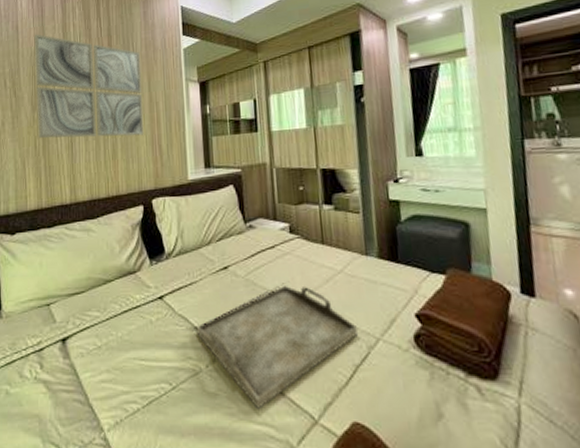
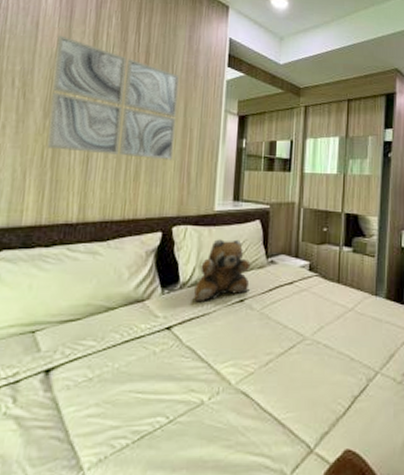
teddy bear: none [179,206,232,272] -> present [194,239,251,303]
serving tray: present [196,286,359,409] -> none [203,321,361,440]

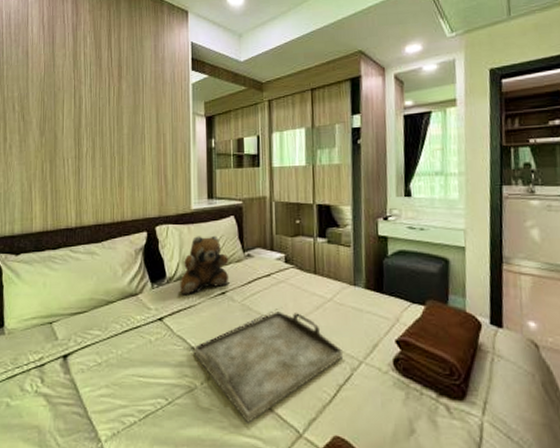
wall art: present [47,35,179,160] -> none [44,60,150,165]
serving tray: none [203,321,361,440] -> present [193,311,344,423]

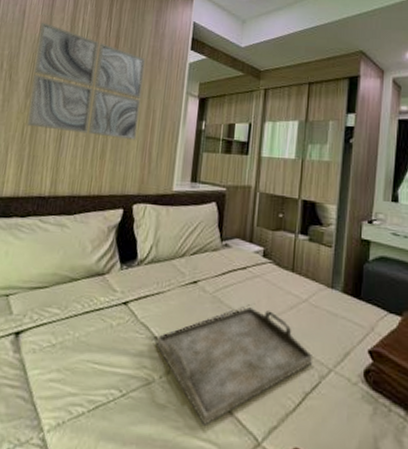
wall art: none [44,60,150,165] -> present [27,22,145,140]
teddy bear: present [180,235,230,296] -> none [150,219,205,281]

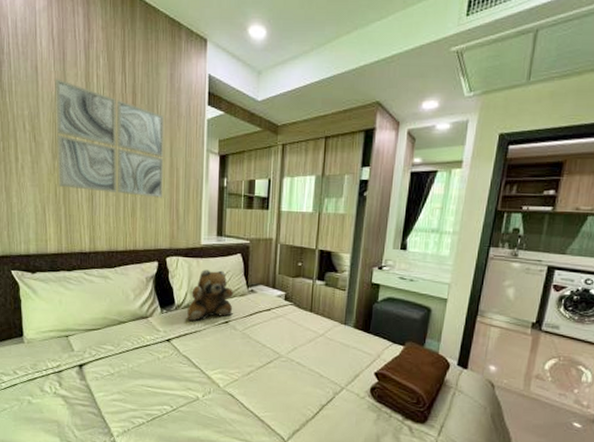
teddy bear: none [150,219,205,281] -> present [187,269,234,322]
serving tray: present [155,307,314,425] -> none [197,341,329,430]

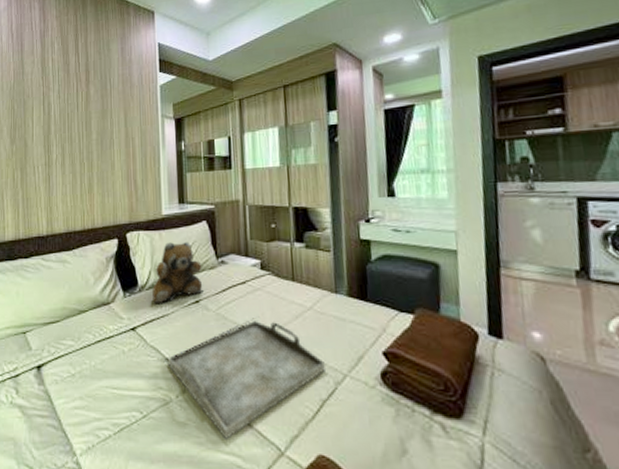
wall art: present [55,79,164,198] -> none [13,68,120,171]
serving tray: none [197,341,329,430] -> present [167,321,327,439]

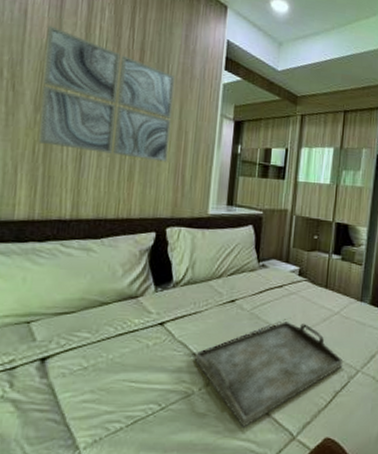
wall art: none [13,68,120,171] -> present [38,25,175,162]
teddy bear: present [152,241,203,305] -> none [187,242,243,301]

